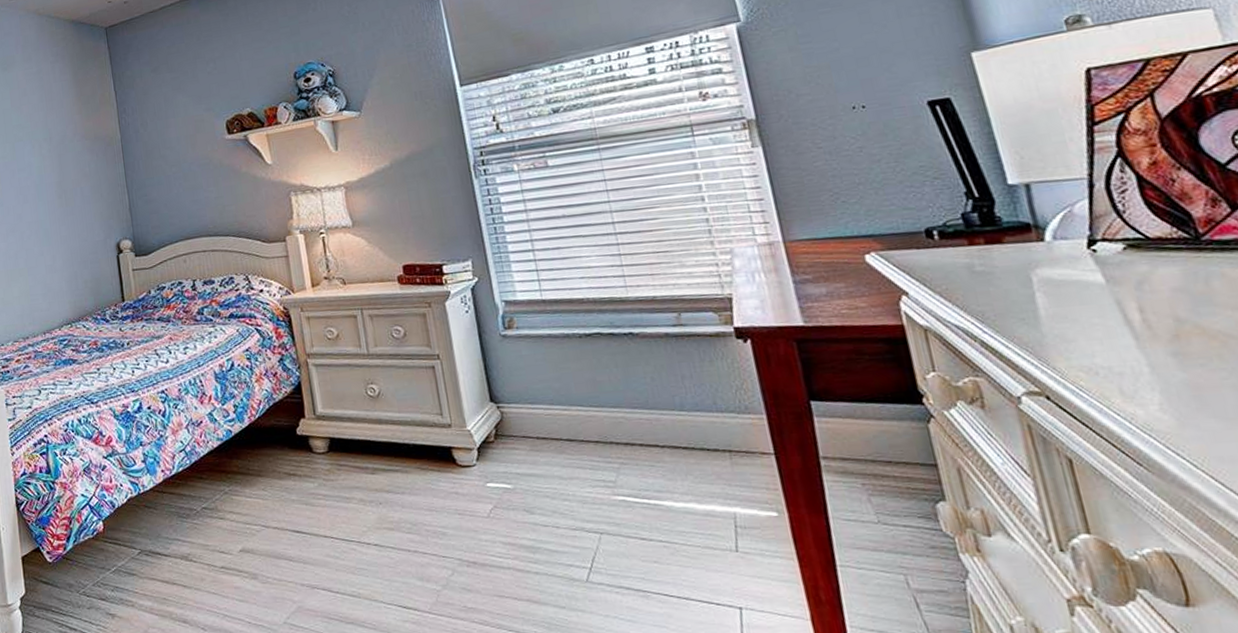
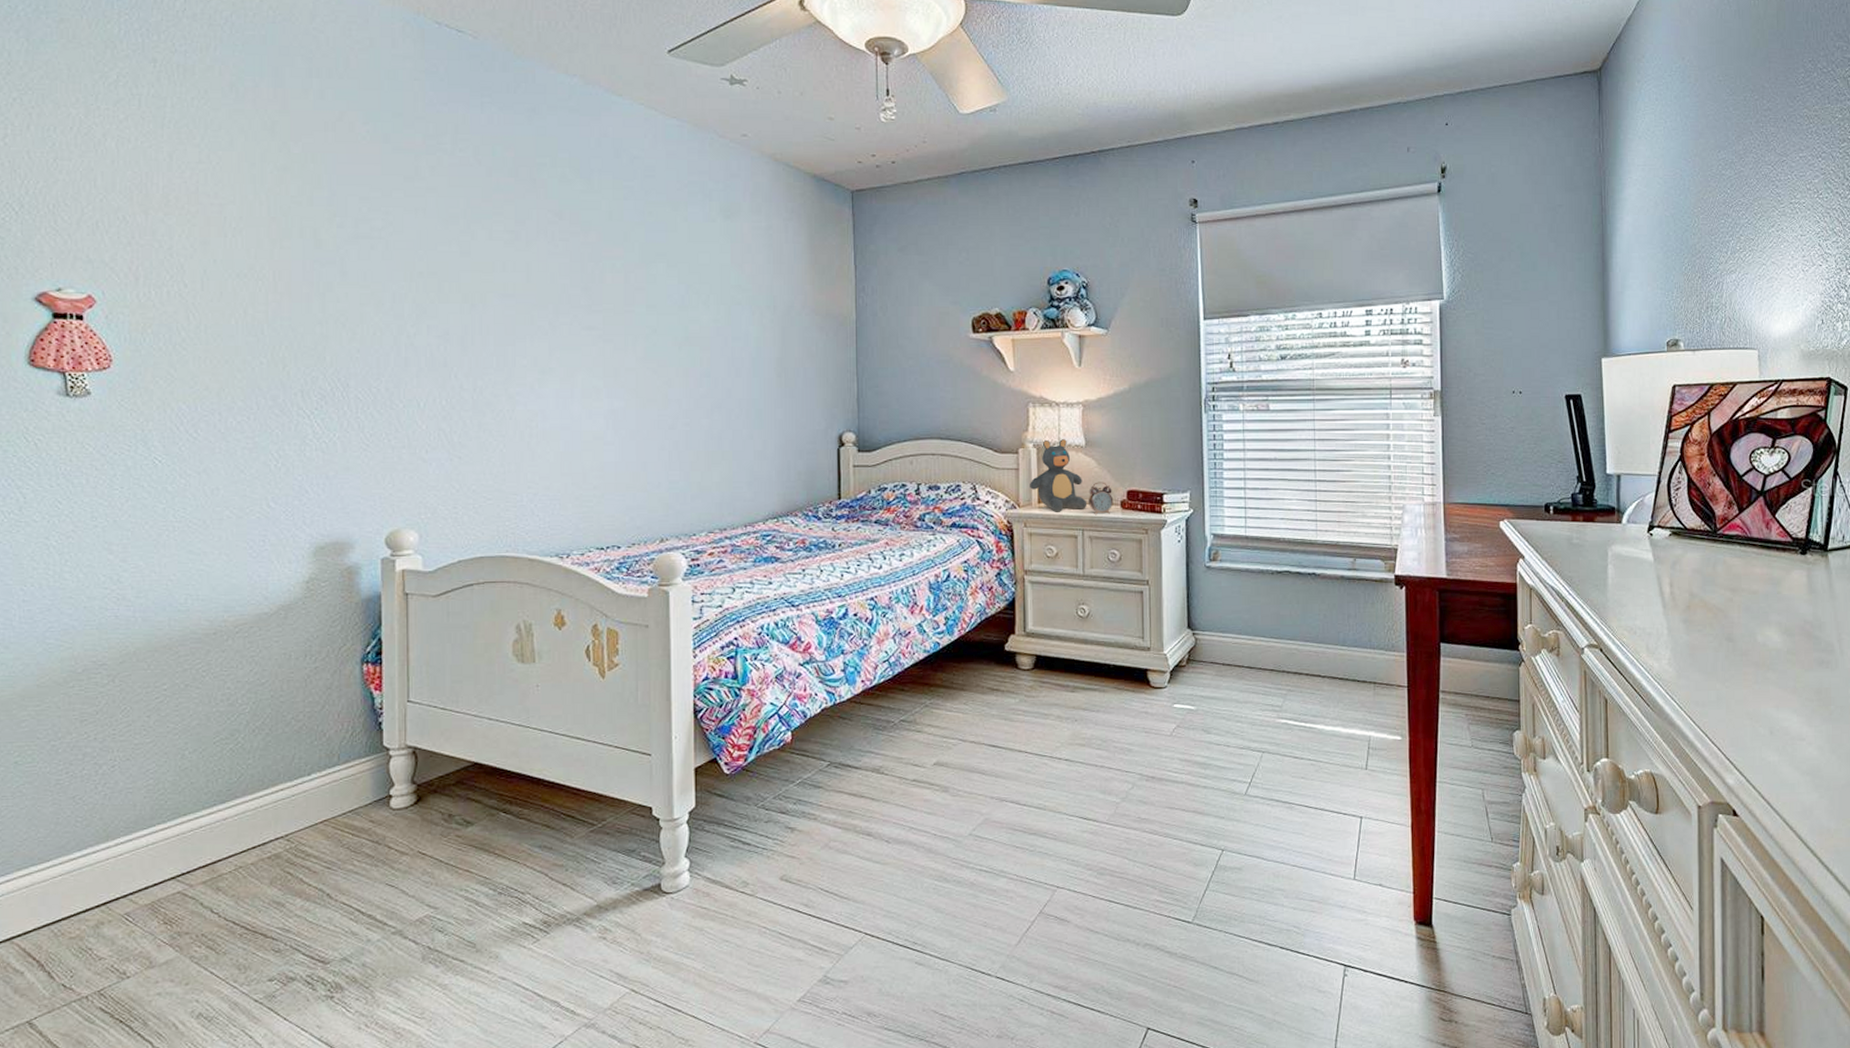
stuffed animal: none [301,221,363,296] -> present [1030,438,1088,514]
alarm clock: none [362,259,390,294] -> present [1089,482,1114,516]

